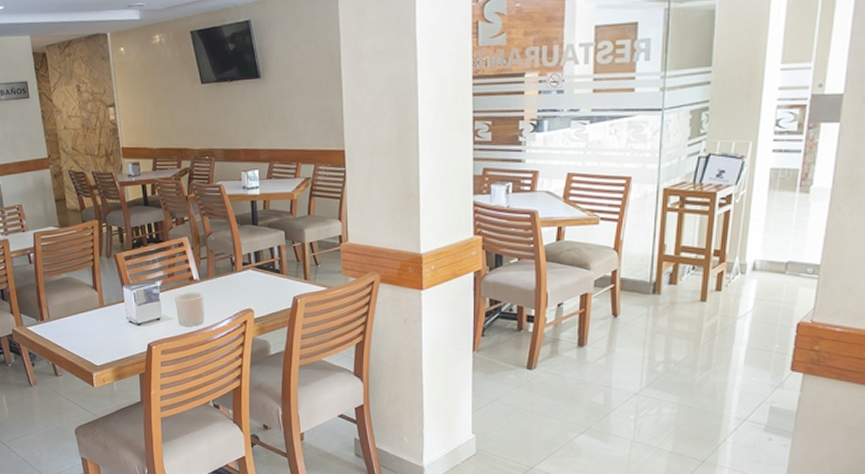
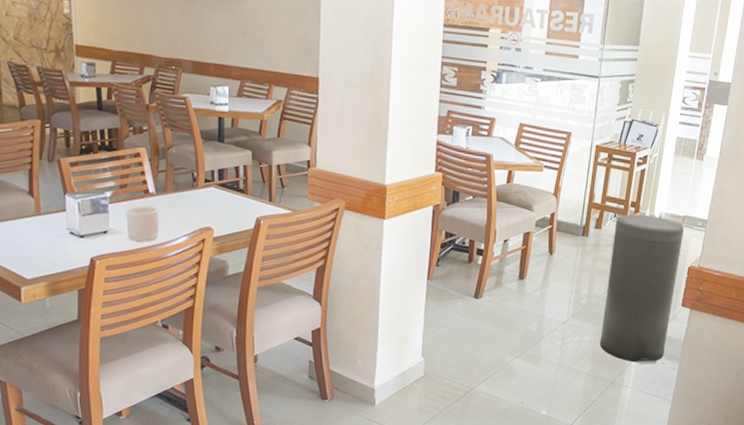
pedal bin: none [683,264,788,441] -> present [599,214,684,364]

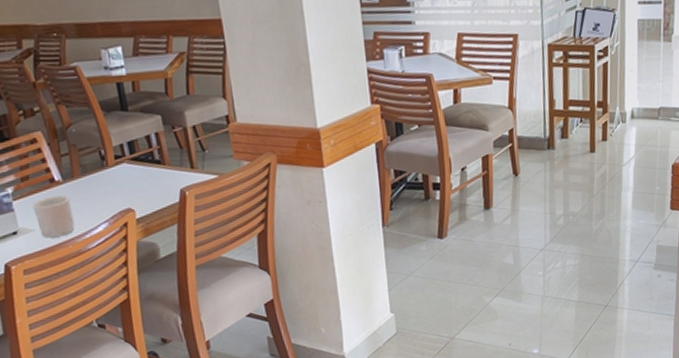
pedal bin: present [599,214,684,364] -> none [582,113,662,281]

